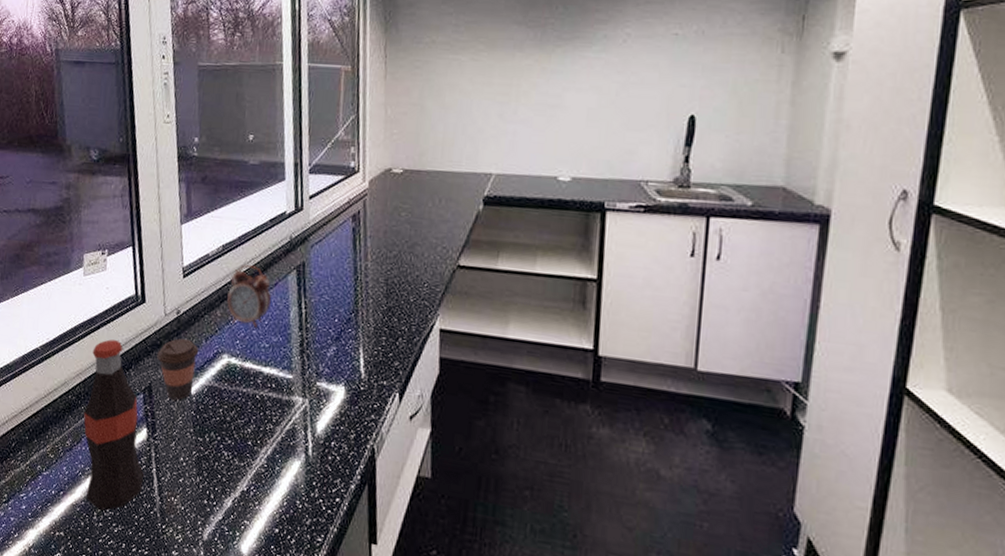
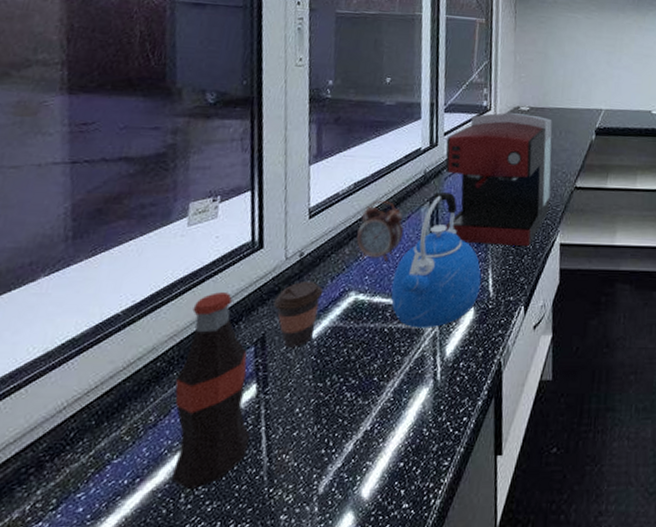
kettle: none [261,260,352,402] -> present [391,192,481,329]
coffee maker: none [311,175,430,328] -> present [445,113,553,246]

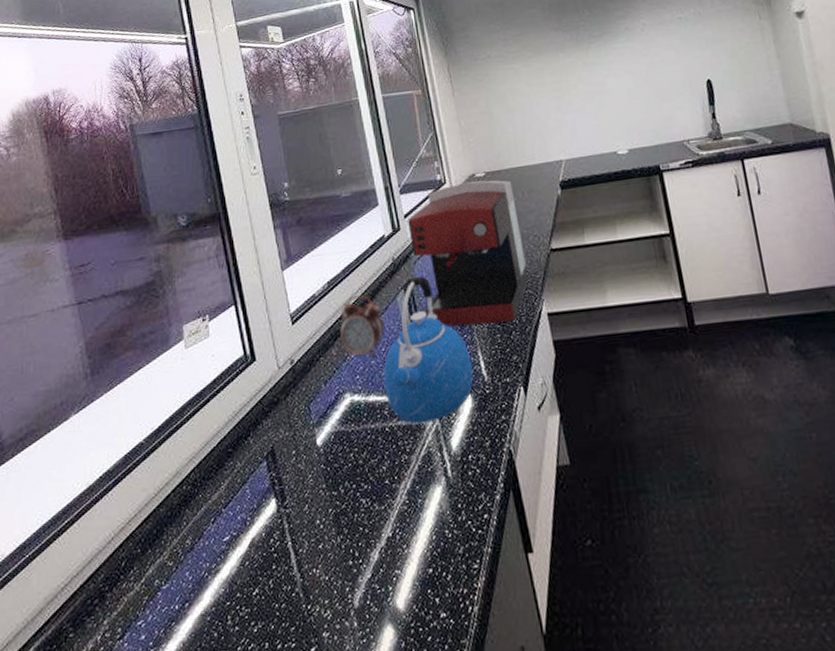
bottle: present [170,292,251,491] -> none [203,409,280,612]
coffee cup: present [273,282,324,348] -> none [276,388,320,458]

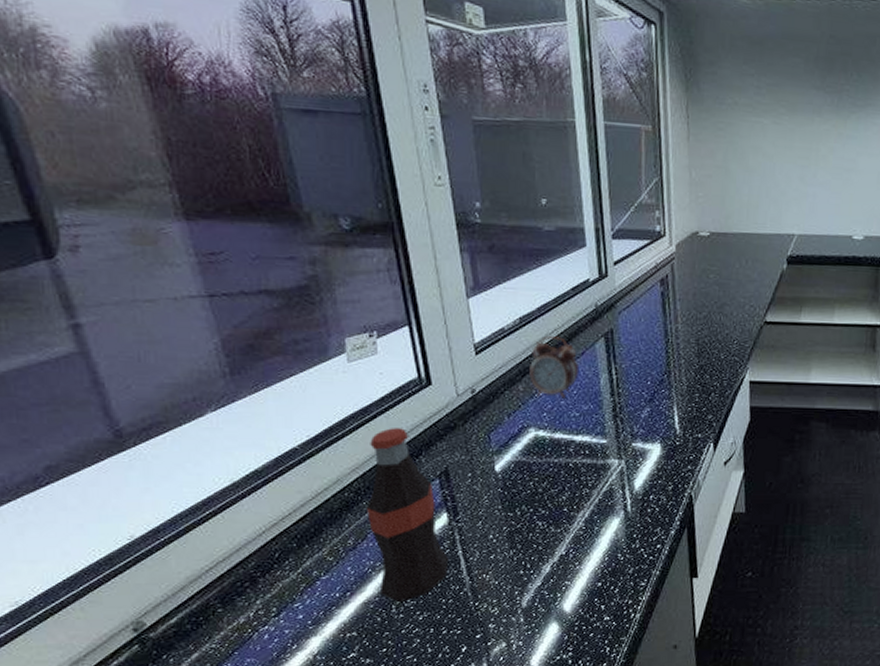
bottle: none [203,409,280,612] -> present [367,428,449,603]
kettle: present [383,276,474,424] -> none [572,327,666,464]
coffee maker: present [408,180,529,327] -> none [617,239,738,383]

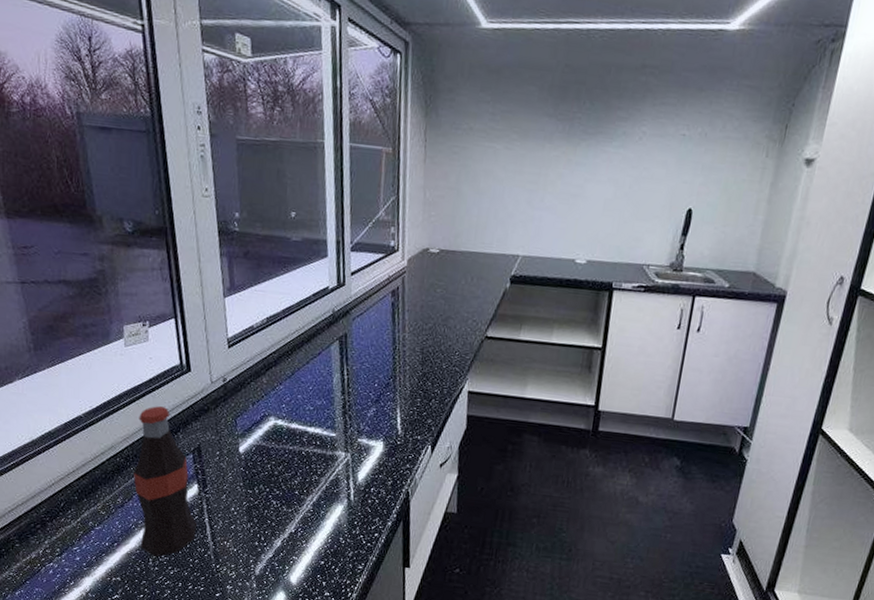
alarm clock: present [529,336,578,399] -> none [272,336,315,393]

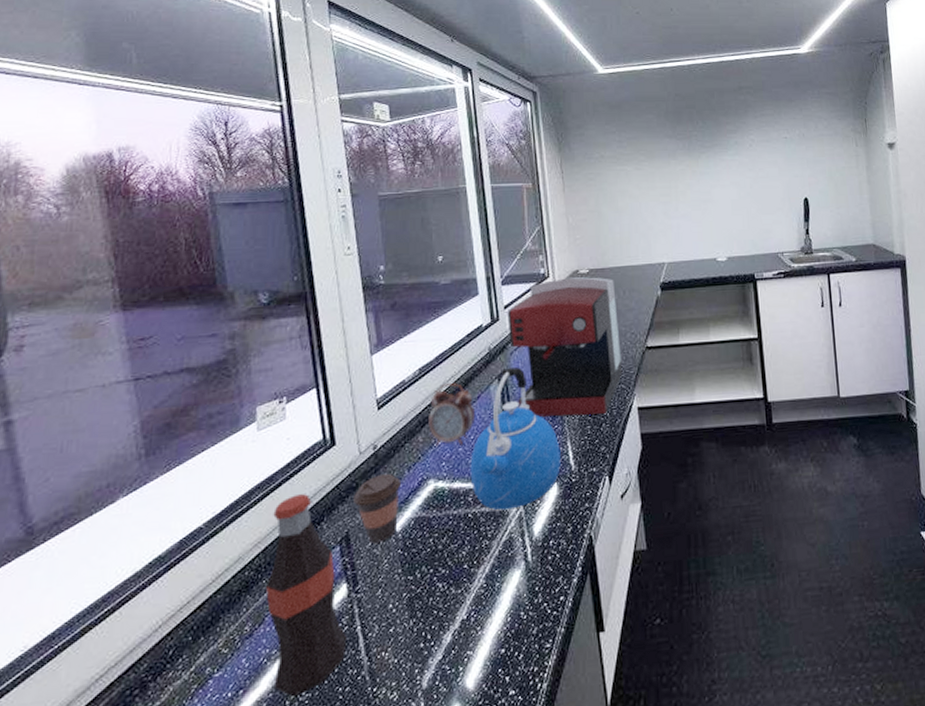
coffee cup: none [205,404,247,459] -> present [353,474,402,544]
alarm clock: none [272,336,315,393] -> present [428,383,475,446]
kettle: none [306,332,390,456] -> present [470,367,561,510]
coffee maker: none [353,254,464,391] -> present [507,277,623,417]

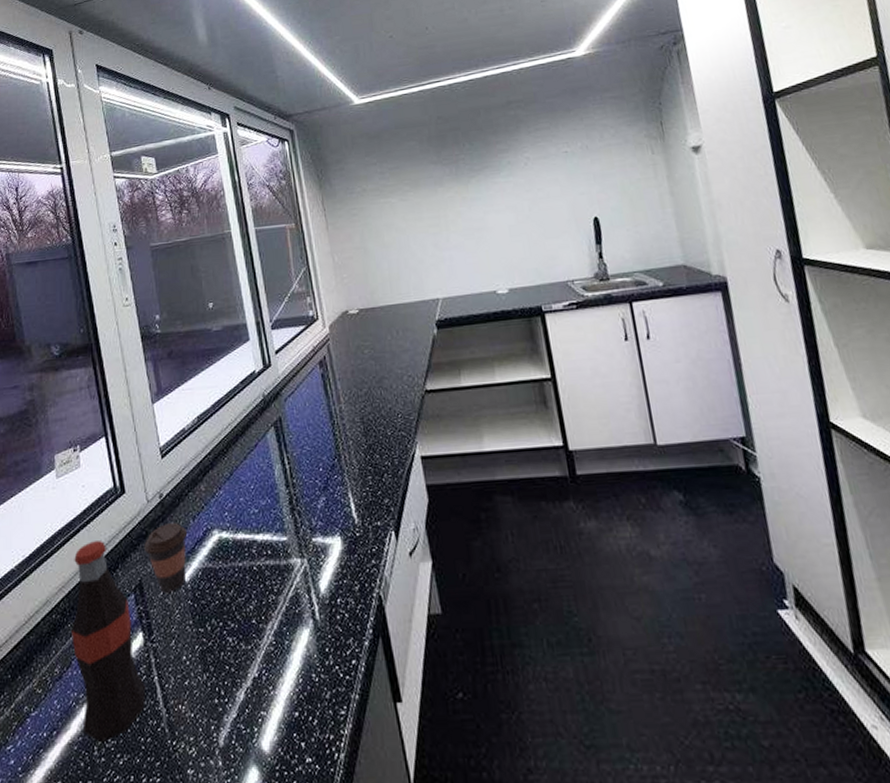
alarm clock: present [428,383,475,446] -> none [209,431,254,495]
kettle: present [470,367,561,510] -> none [252,414,343,564]
coffee maker: present [507,277,623,417] -> none [279,317,402,466]

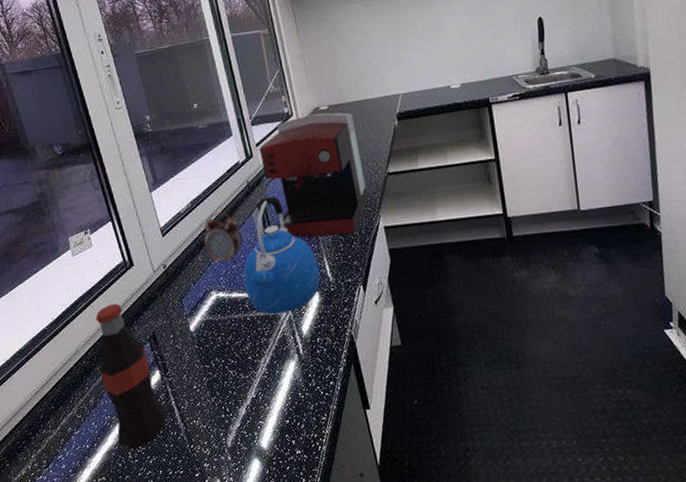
coffee cup: present [144,523,188,593] -> none [154,287,191,341]
alarm clock: none [209,431,254,495] -> present [204,212,243,264]
kettle: none [252,414,343,564] -> present [243,197,320,315]
coffee maker: none [279,317,402,466] -> present [259,112,368,238]

